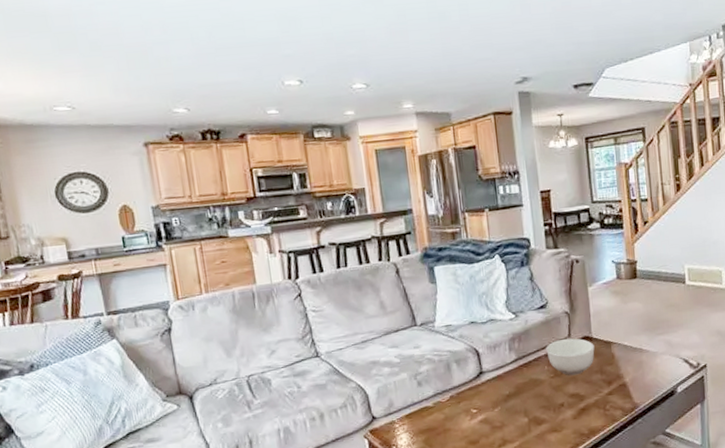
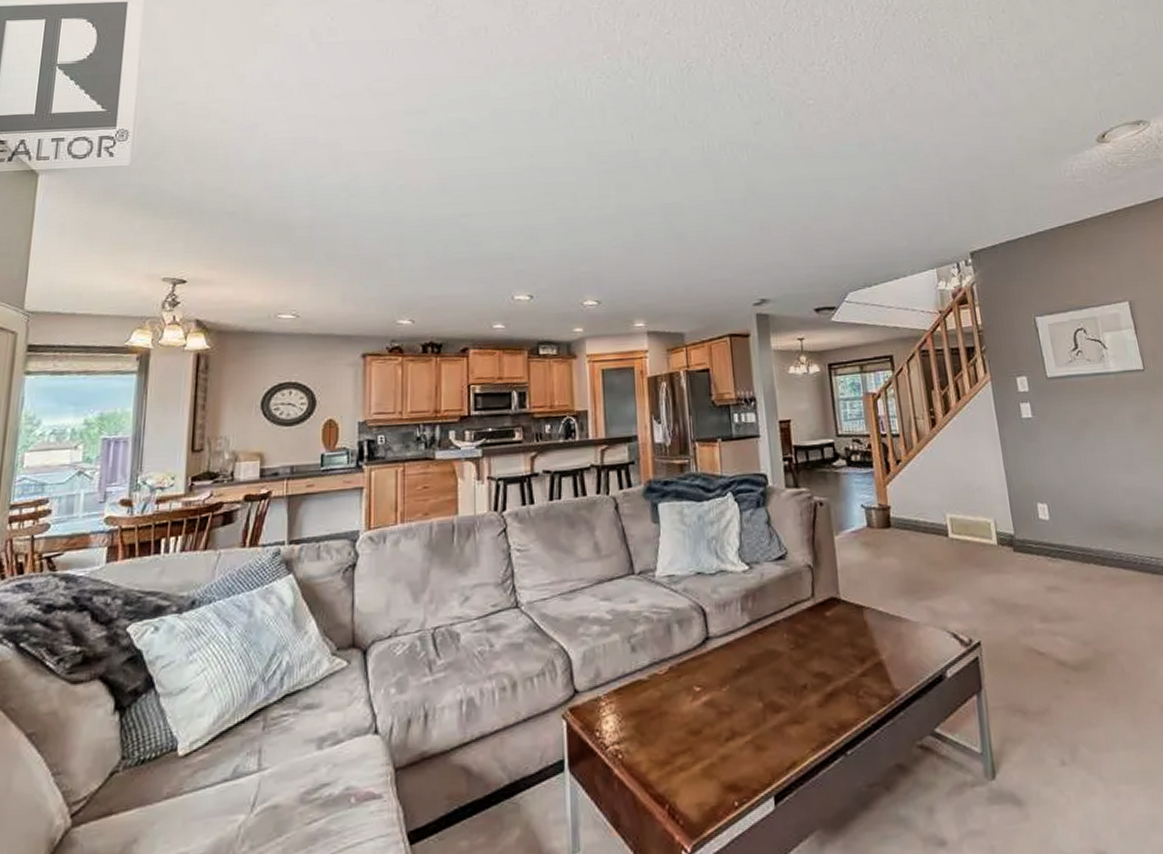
bowl: present [546,338,595,376] -> none [785,598,844,648]

